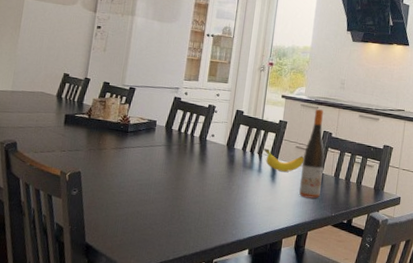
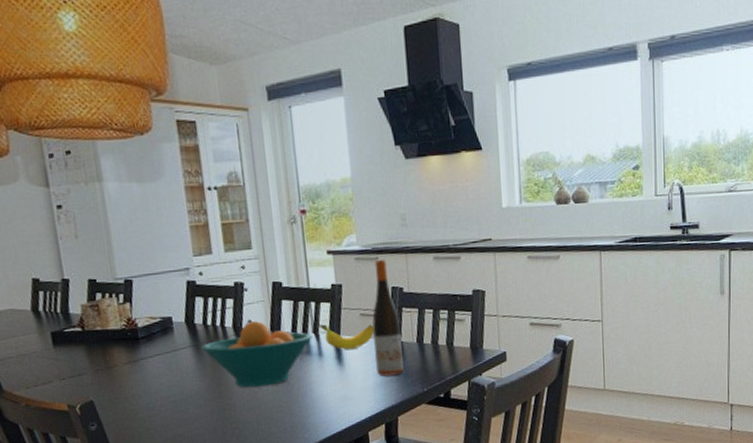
fruit bowl: none [172,136,257,187] -> present [202,321,312,388]

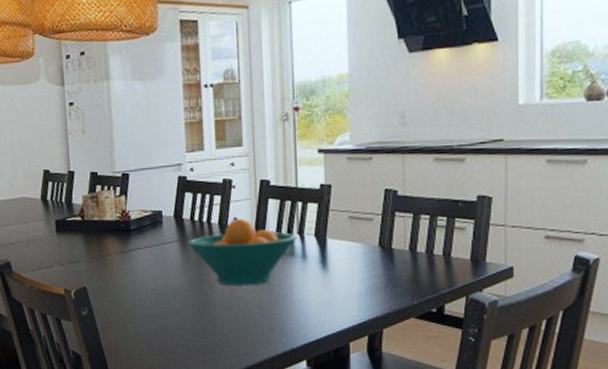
banana: present [318,324,375,350] -> none [304,225,363,254]
wine bottle: present [372,259,404,377] -> none [361,159,392,285]

